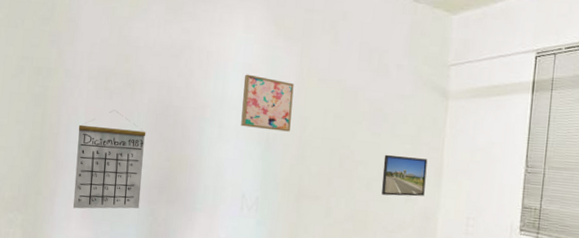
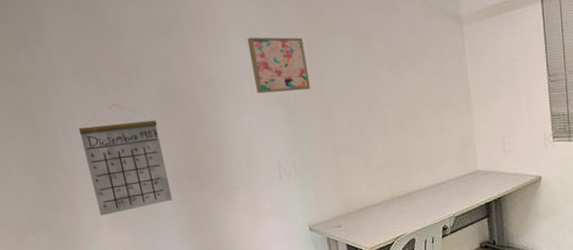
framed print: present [382,154,428,197] -> none [411,88,458,132]

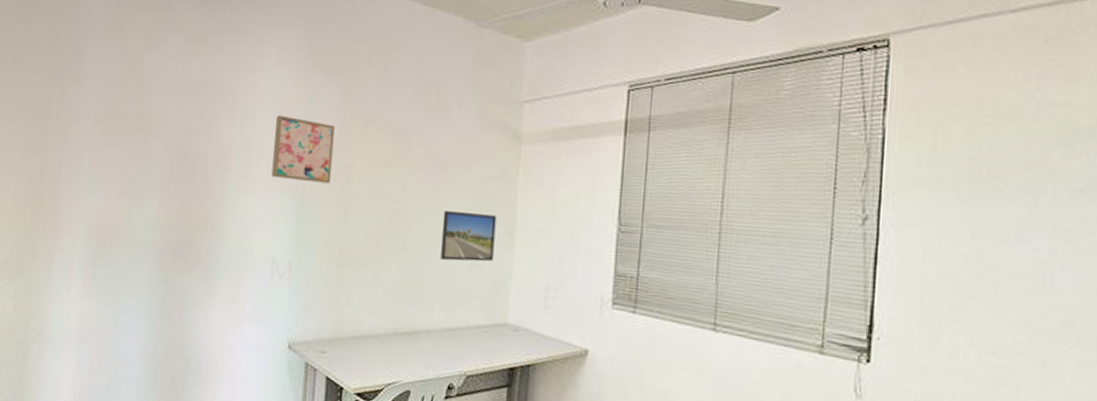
calendar: present [78,104,173,216] -> none [73,158,160,276]
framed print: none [411,88,458,132] -> present [441,210,497,262]

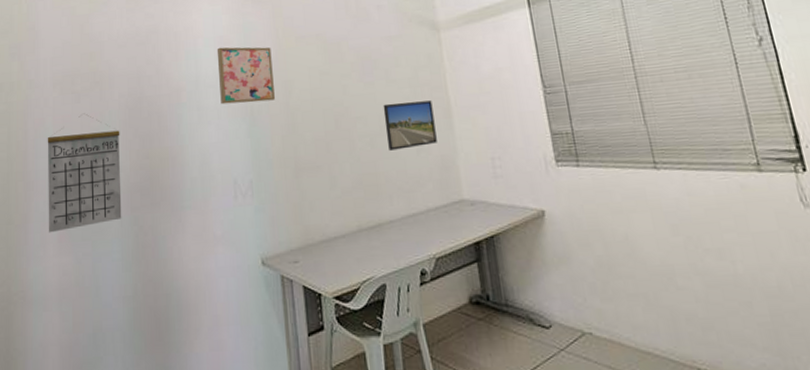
calendar: none [73,158,160,276] -> present [47,113,122,233]

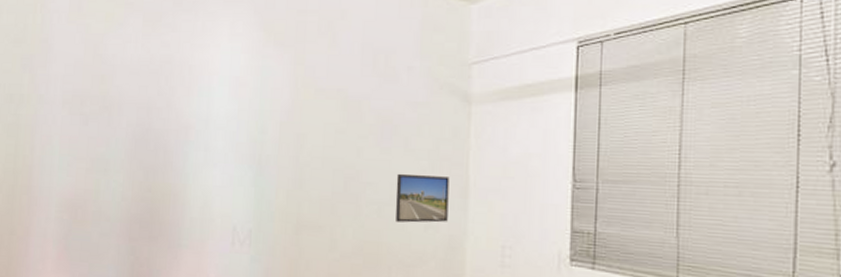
calendar: present [47,113,122,233] -> none [48,137,125,249]
wall art: present [216,47,275,105] -> none [229,88,288,152]

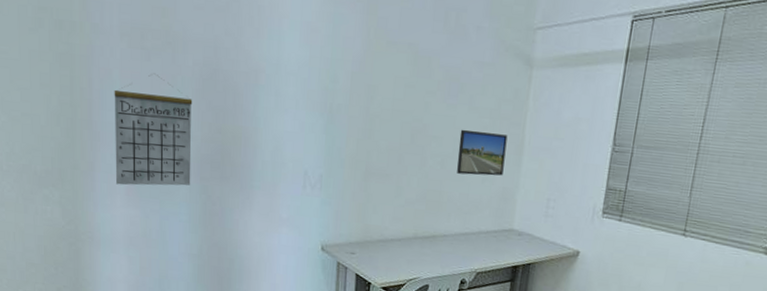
calendar: none [48,137,125,249] -> present [114,73,193,186]

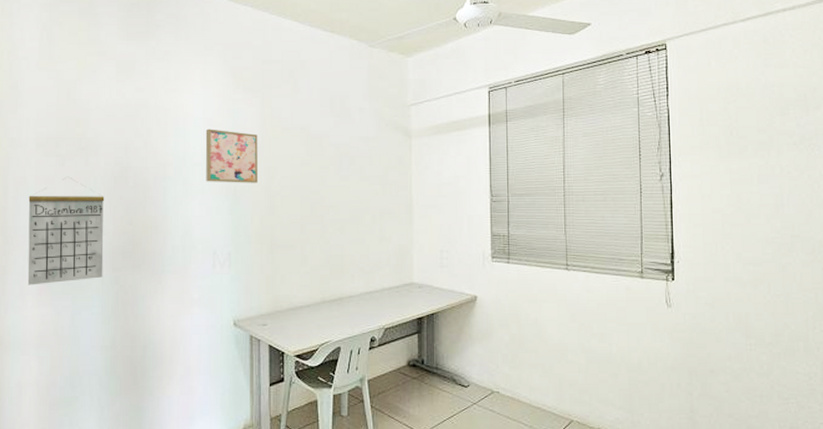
wall art: none [300,34,360,102] -> present [205,129,258,183]
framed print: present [457,129,508,176] -> none [354,196,397,237]

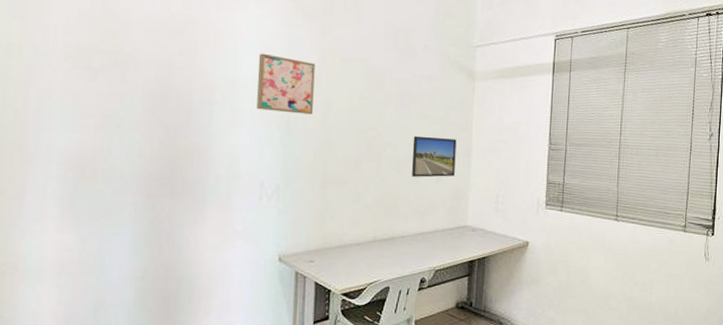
calendar: present [27,176,105,285] -> none [48,92,142,209]
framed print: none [354,196,397,237] -> present [411,135,457,178]

